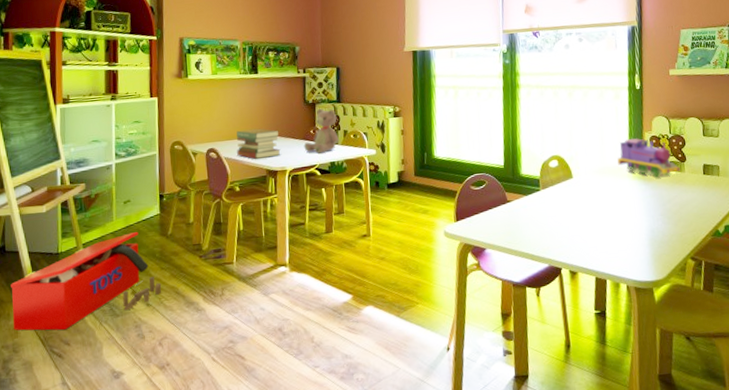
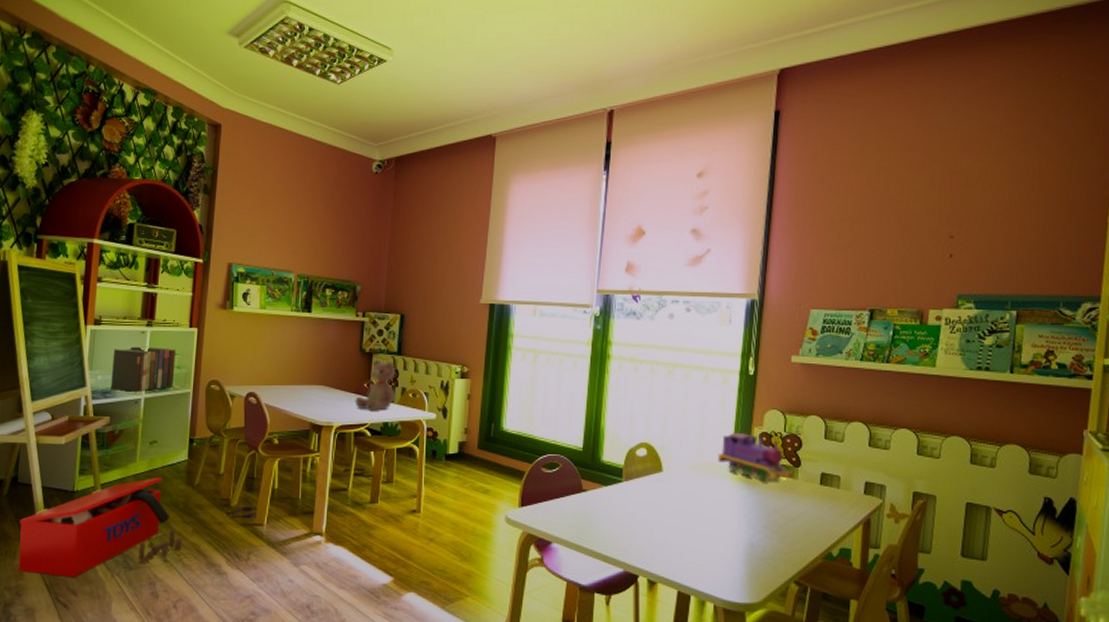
books: none [82,117,141,160] -> present [110,346,175,392]
books: present [236,128,281,159] -> none [279,375,329,409]

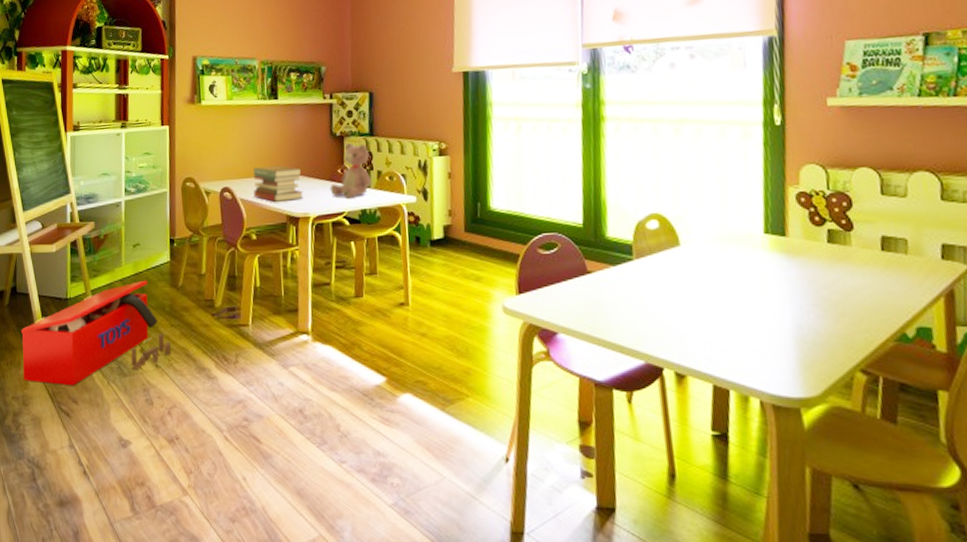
books: present [110,346,175,392] -> none [92,148,151,196]
books: none [279,375,329,409] -> present [253,165,303,202]
toy train: present [718,432,793,482] -> none [746,193,844,251]

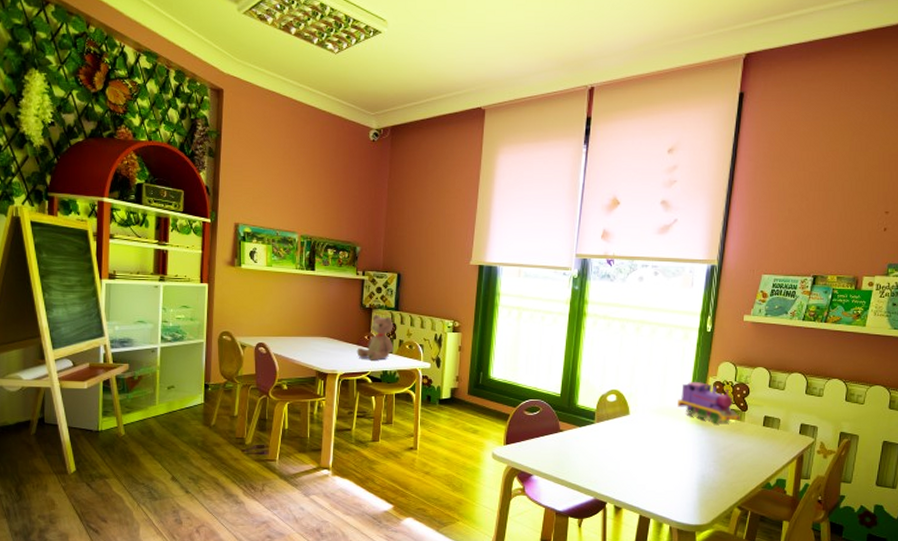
toy: present [21,280,172,385] -> none [49,418,202,506]
books: present [253,165,303,202] -> none [287,327,333,359]
toy train: none [746,193,844,251] -> present [677,381,740,423]

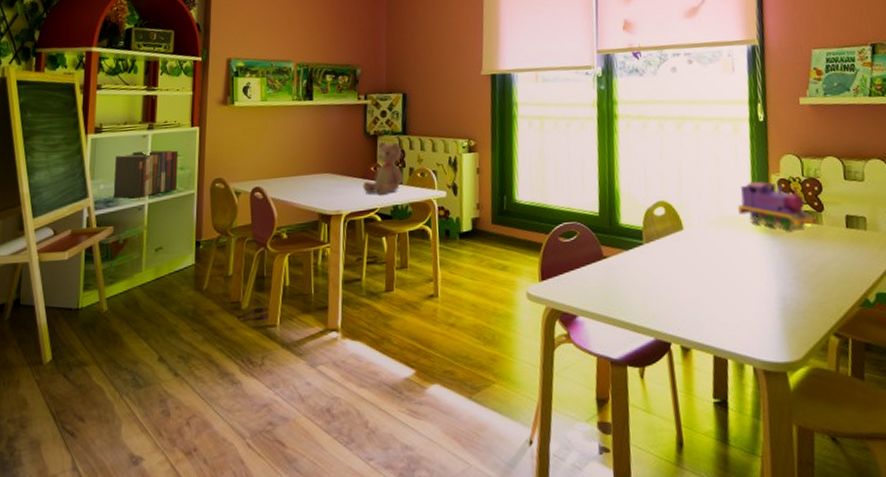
books: none [128,299,188,341] -> present [113,150,178,199]

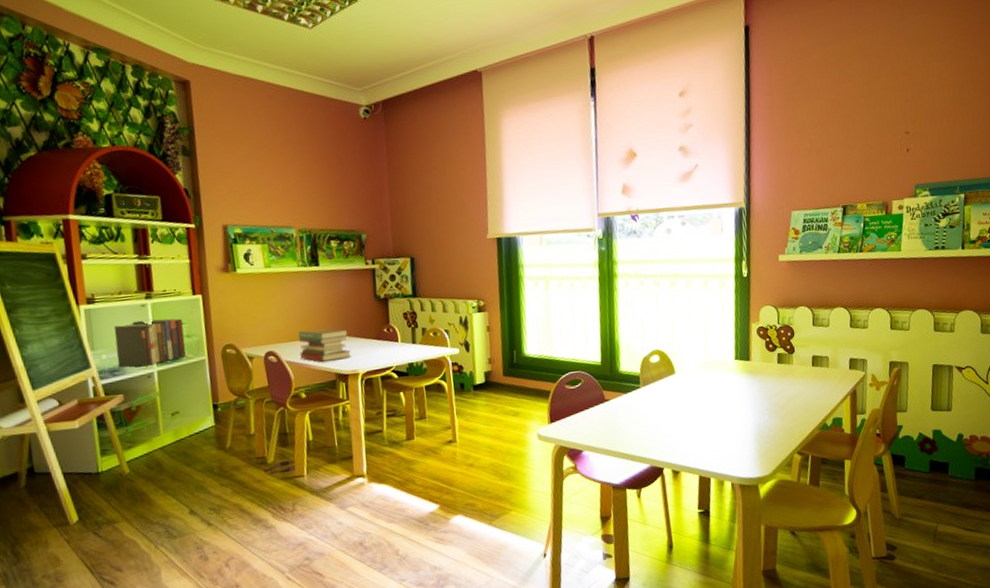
books: none [286,164,336,201] -> present [298,327,351,362]
teddy bear: present [362,142,404,195] -> none [377,304,417,354]
toy train: present [738,181,817,230] -> none [722,329,789,371]

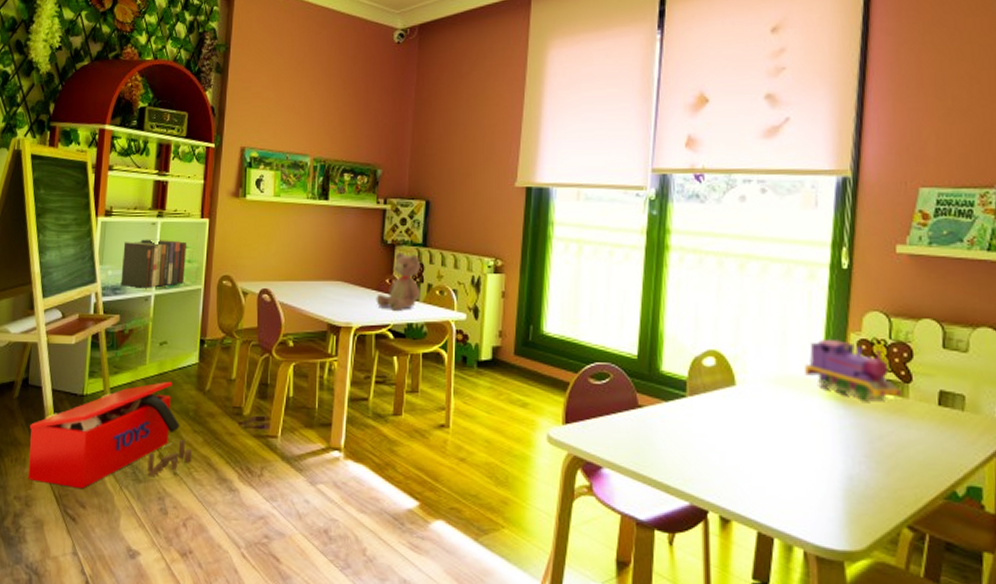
toy: none [45,445,224,559] -> present [27,381,193,488]
books: present [298,327,351,362] -> none [294,269,348,308]
teddy bear: none [377,304,417,354] -> present [376,253,421,310]
toy train: none [722,329,789,371] -> present [805,338,902,400]

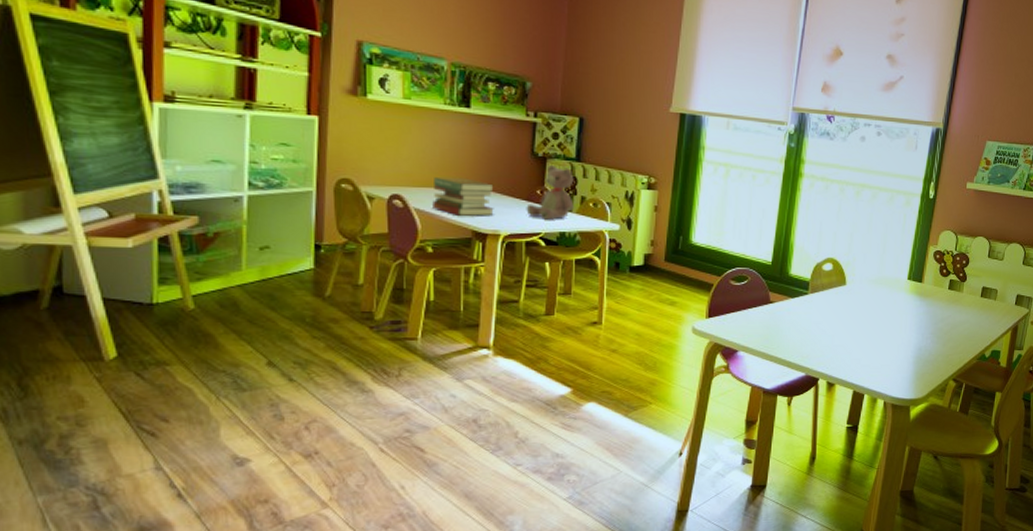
toy: present [27,381,193,488] -> none [72,287,312,402]
books: present [121,239,186,288] -> none [196,132,289,188]
books: none [294,269,348,308] -> present [432,176,494,217]
toy train: present [805,338,902,400] -> none [896,250,959,294]

